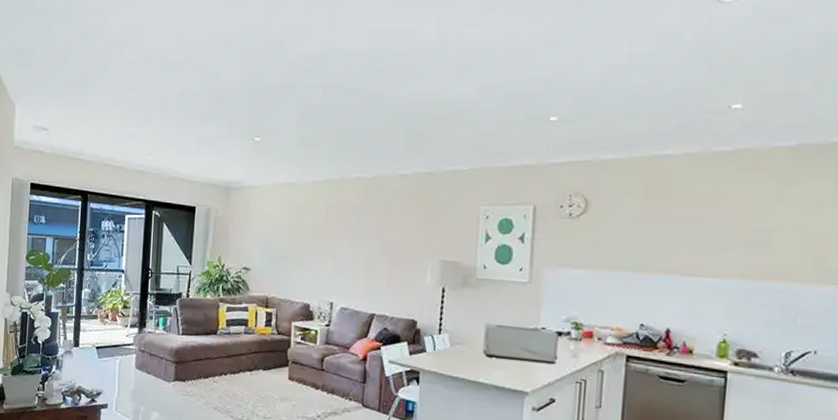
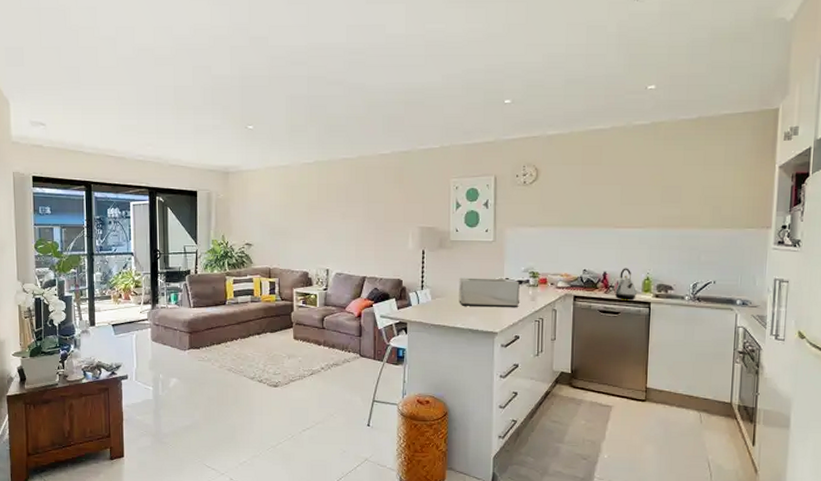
kettle: none [679,325,709,367] -> present [614,268,637,301]

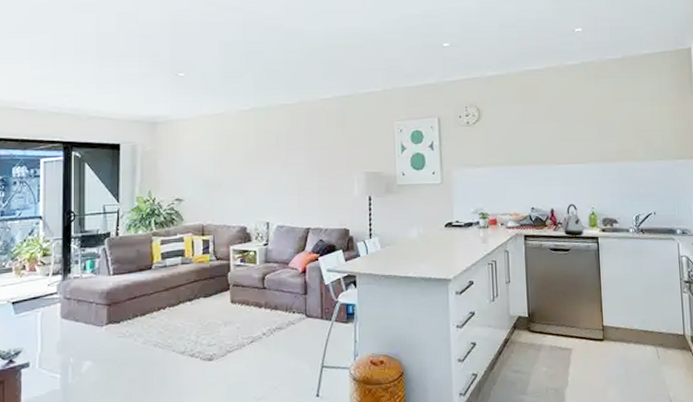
toaster: present [459,277,520,308] -> none [408,221,472,253]

